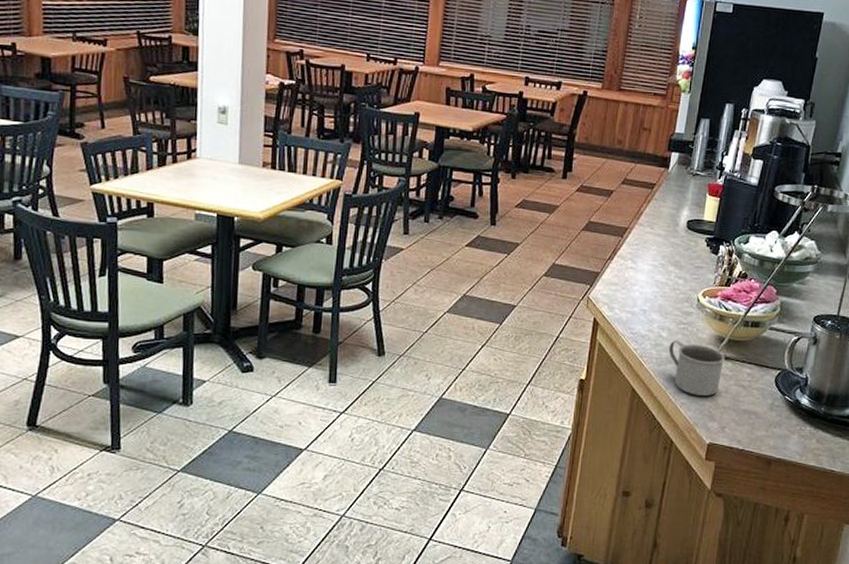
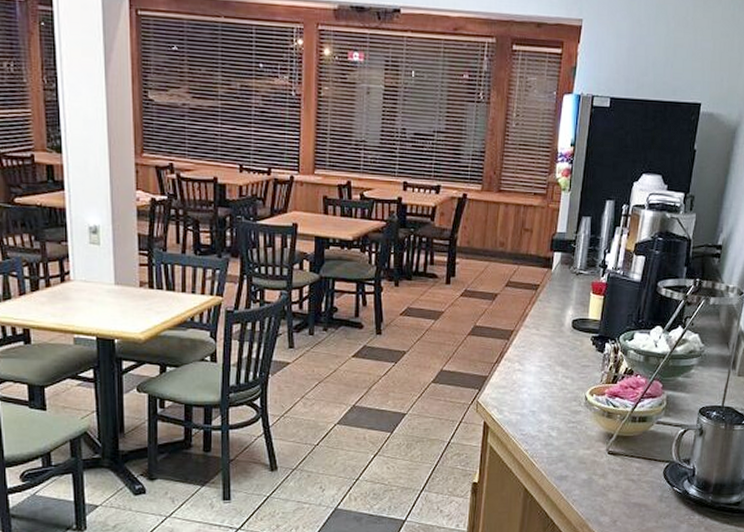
mug: present [668,340,725,396] -> none [559,439,614,492]

